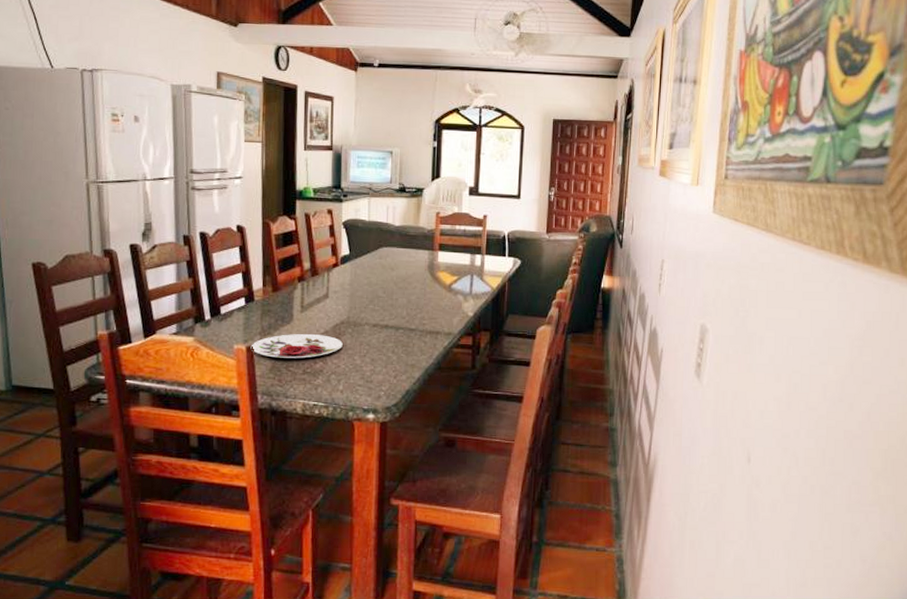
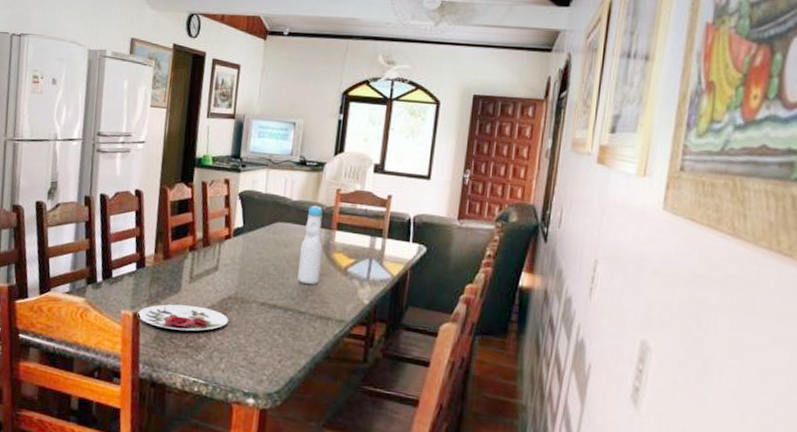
bottle: none [406,229,427,304] -> present [297,205,323,285]

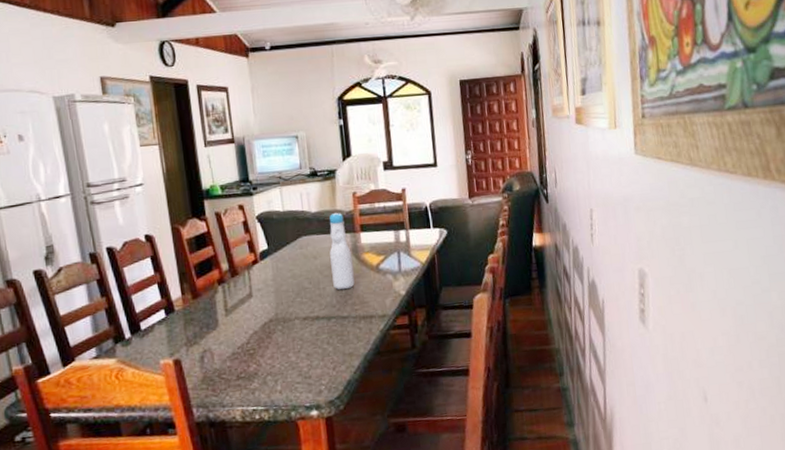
plate: present [137,304,229,331] -> none [178,336,275,368]

